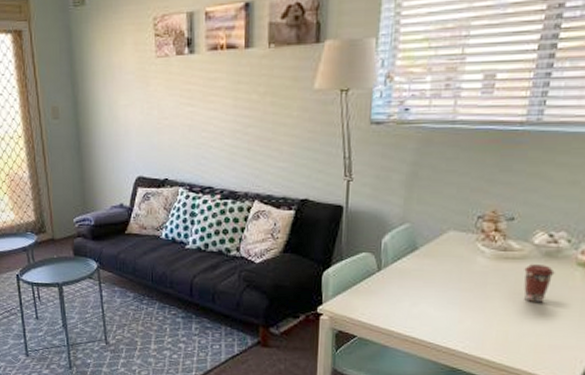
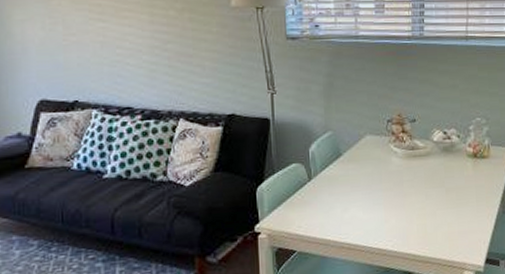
coffee cup: present [524,264,555,302] -> none [430,159,453,194]

